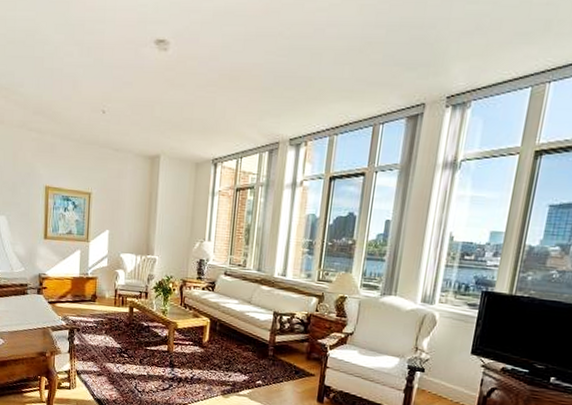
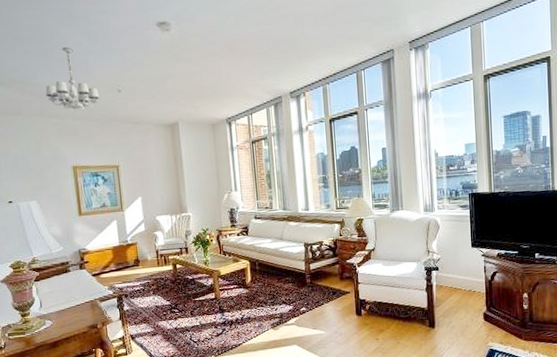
chandelier: none [29,55,83,127] -> present [45,46,100,111]

